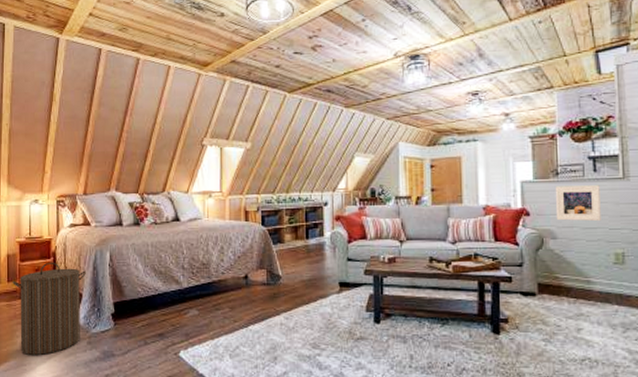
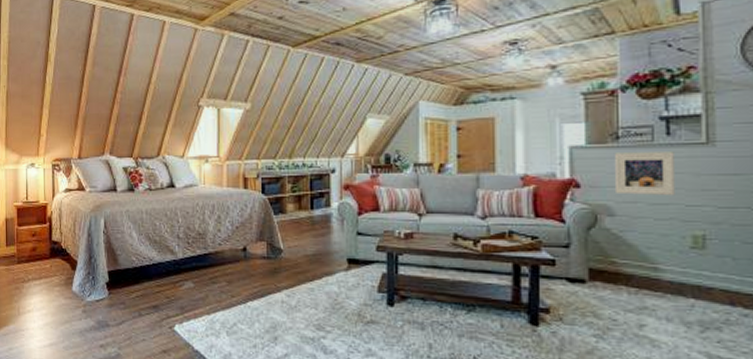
laundry hamper: present [12,262,86,356] -> none [11,227,81,322]

